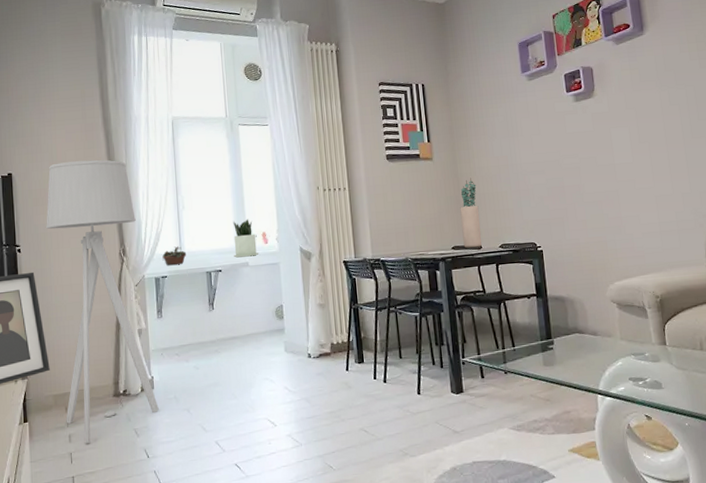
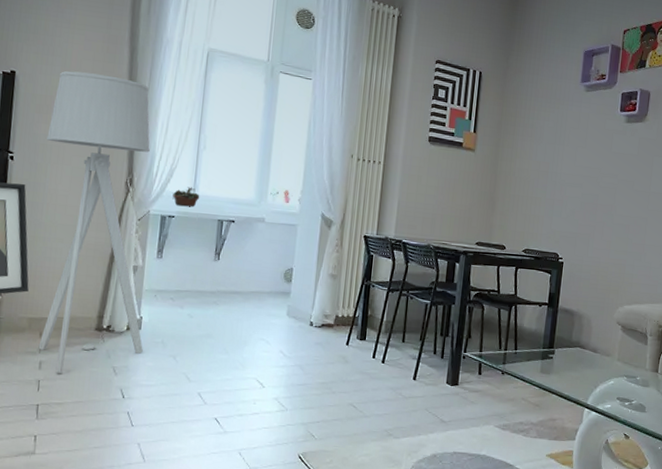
planter: present [233,218,259,258] -> none [250,172,278,213]
vase: present [460,177,482,248] -> none [488,177,513,248]

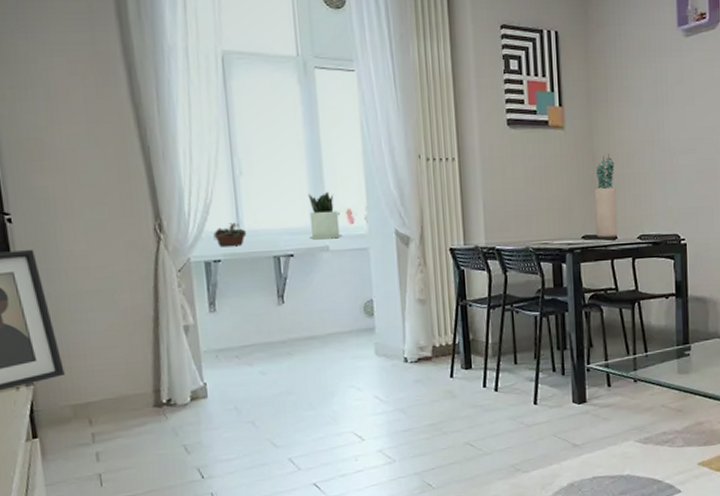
floor lamp: present [38,70,150,374] -> none [45,102,215,464]
planter: none [250,172,278,213] -> present [308,191,343,240]
vase: none [488,177,513,248] -> present [594,153,618,238]

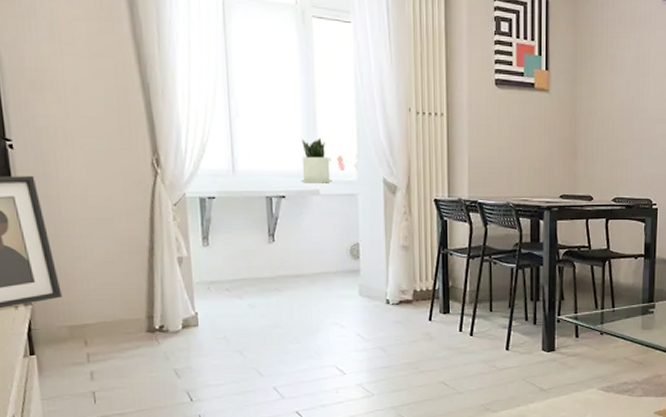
succulent planter: present [213,222,247,248] -> none [209,162,241,185]
vase: present [594,153,618,238] -> none [573,118,595,198]

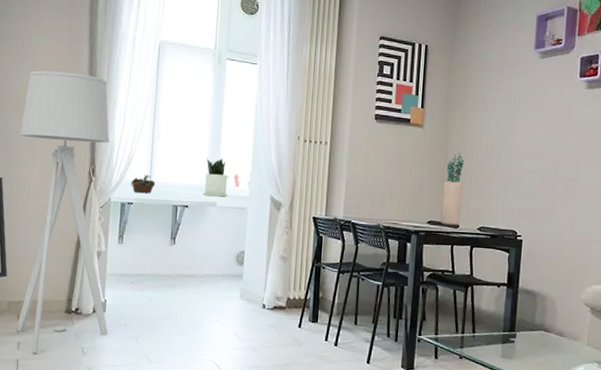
floor lamp: none [47,35,205,383] -> present [16,70,110,354]
succulent planter: none [209,162,241,185] -> present [131,174,156,194]
vase: none [573,118,595,198] -> present [440,152,465,226]

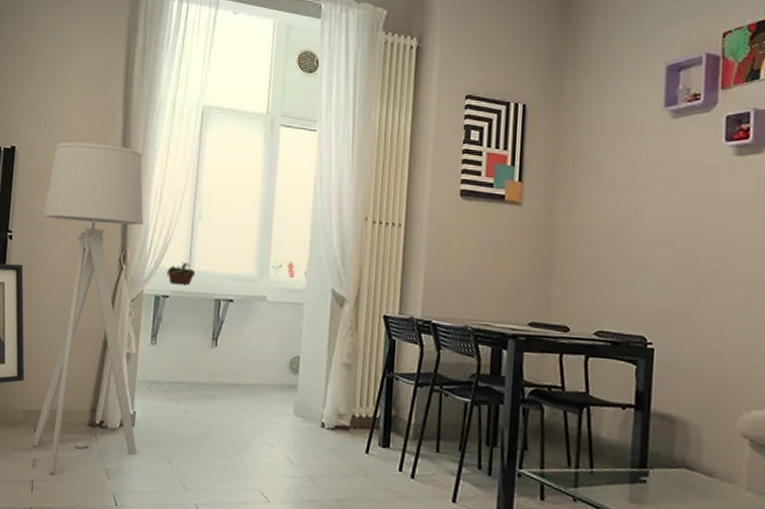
planter: present [203,158,229,197] -> none [250,243,282,290]
vase: present [440,152,465,226] -> none [545,236,576,330]

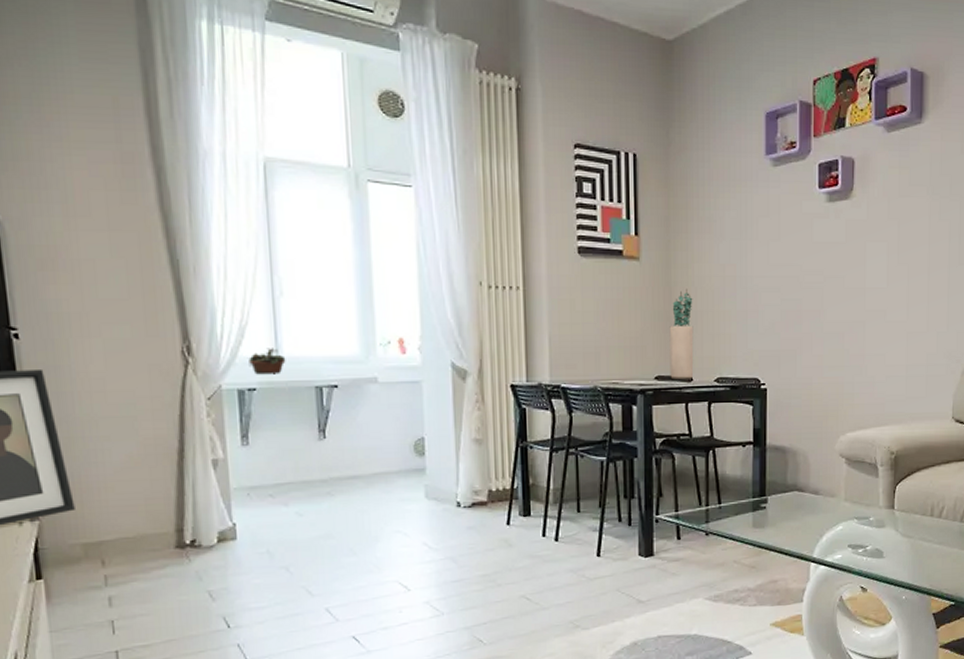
floor lamp: present [32,142,144,475] -> none [58,208,244,610]
vase: none [545,236,576,330] -> present [669,288,694,380]

